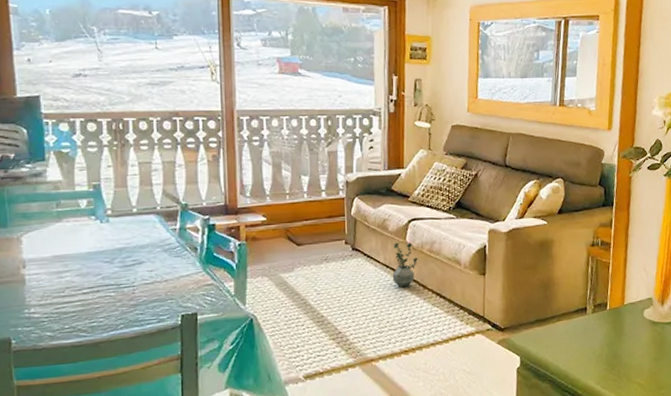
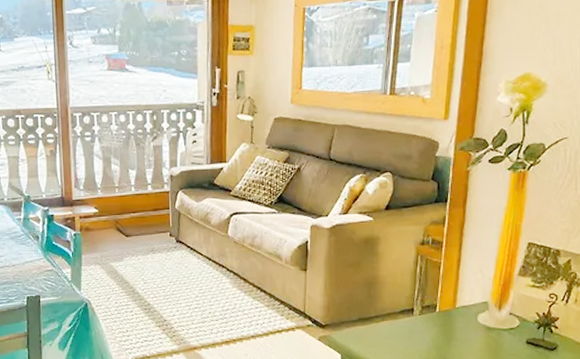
potted plant: present [392,242,419,288] -> none [214,236,240,280]

